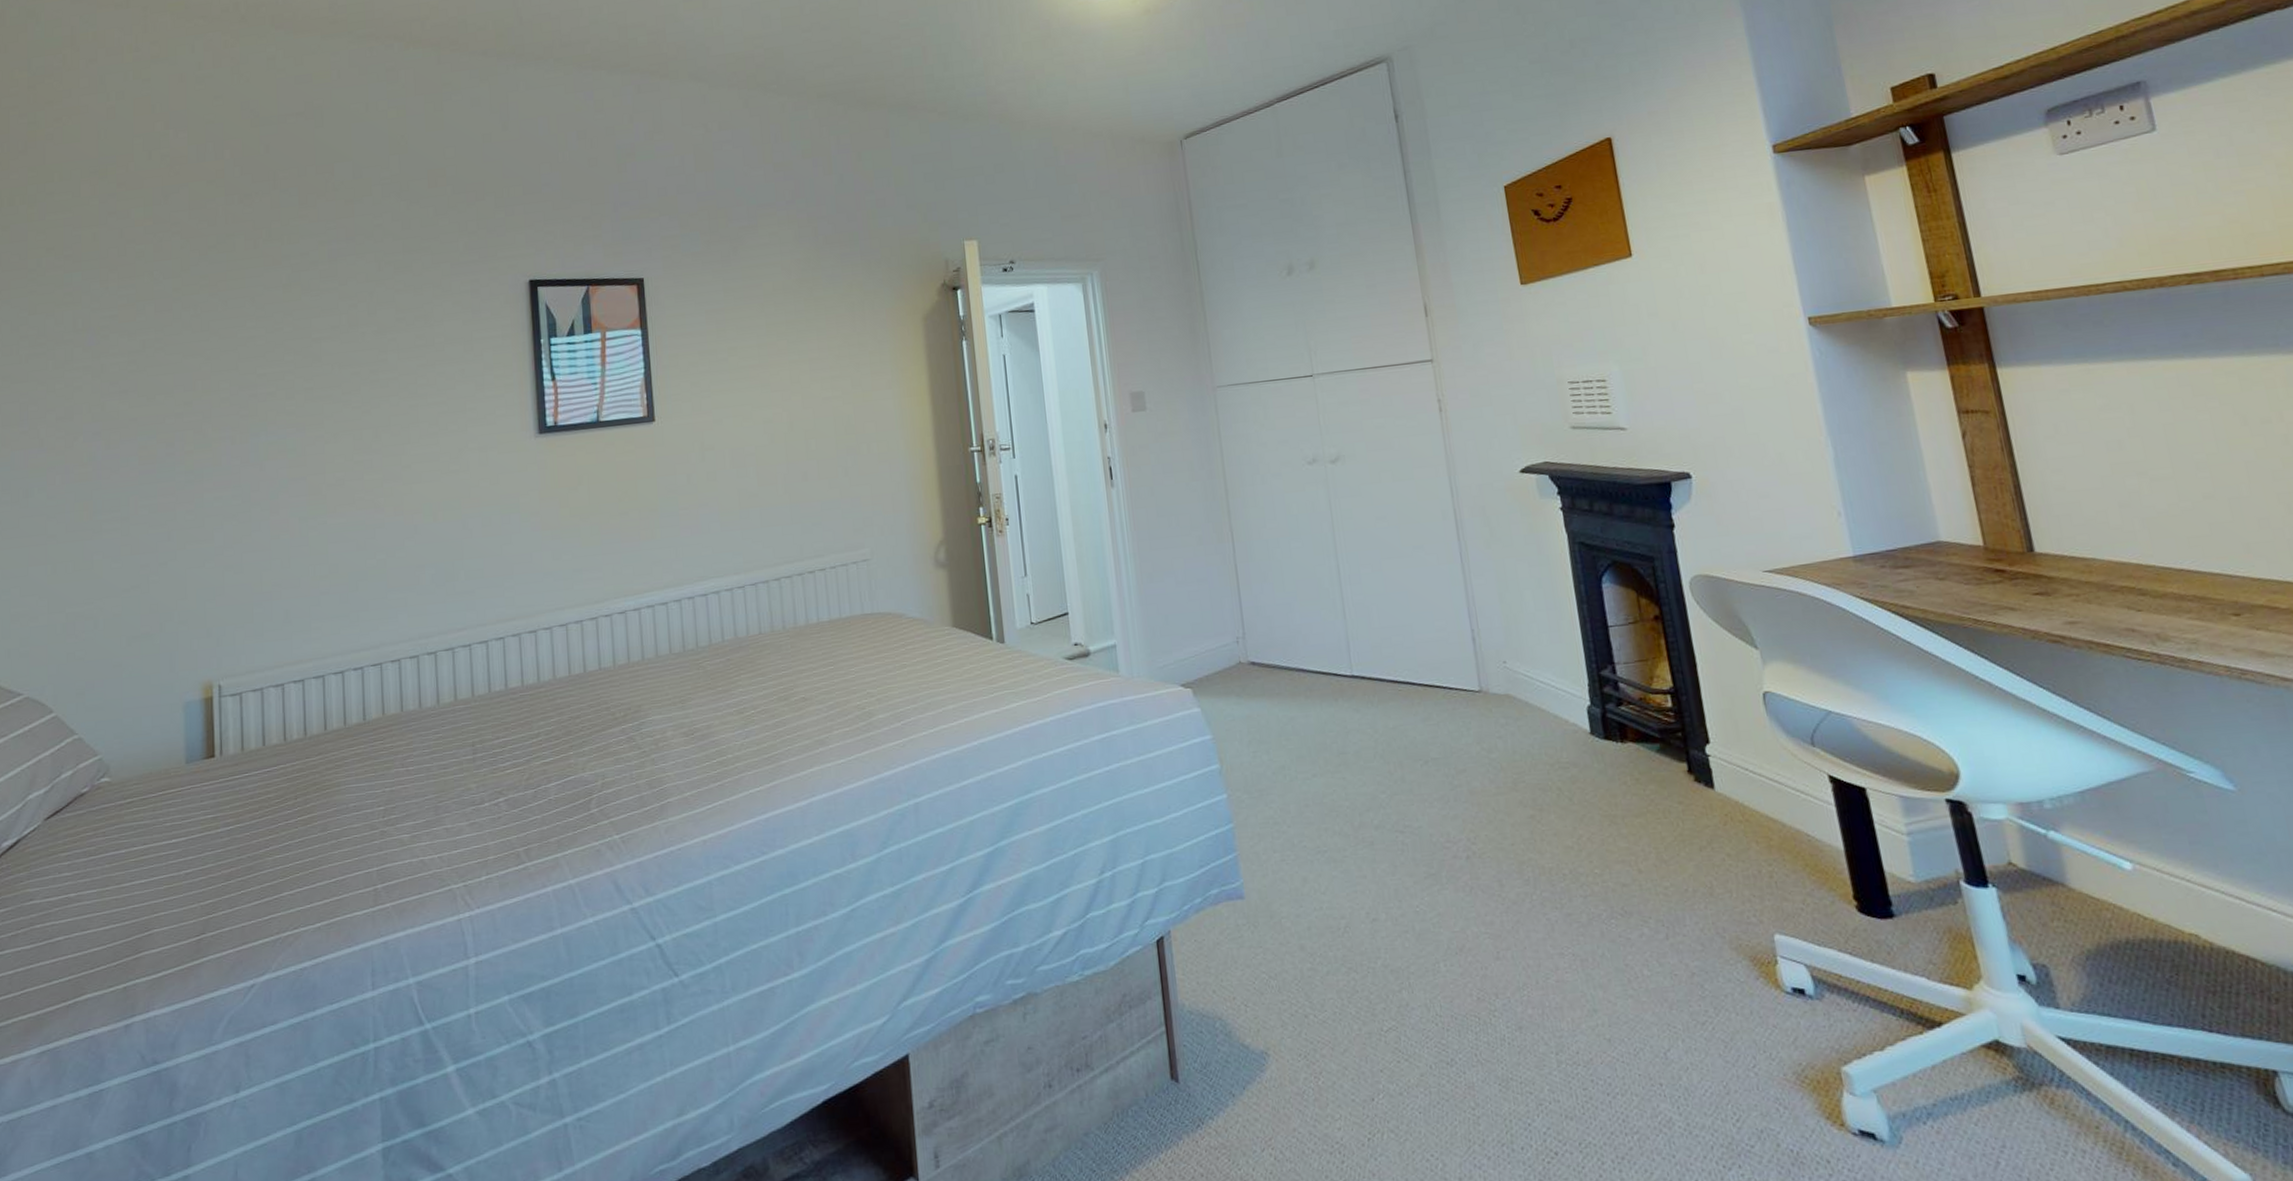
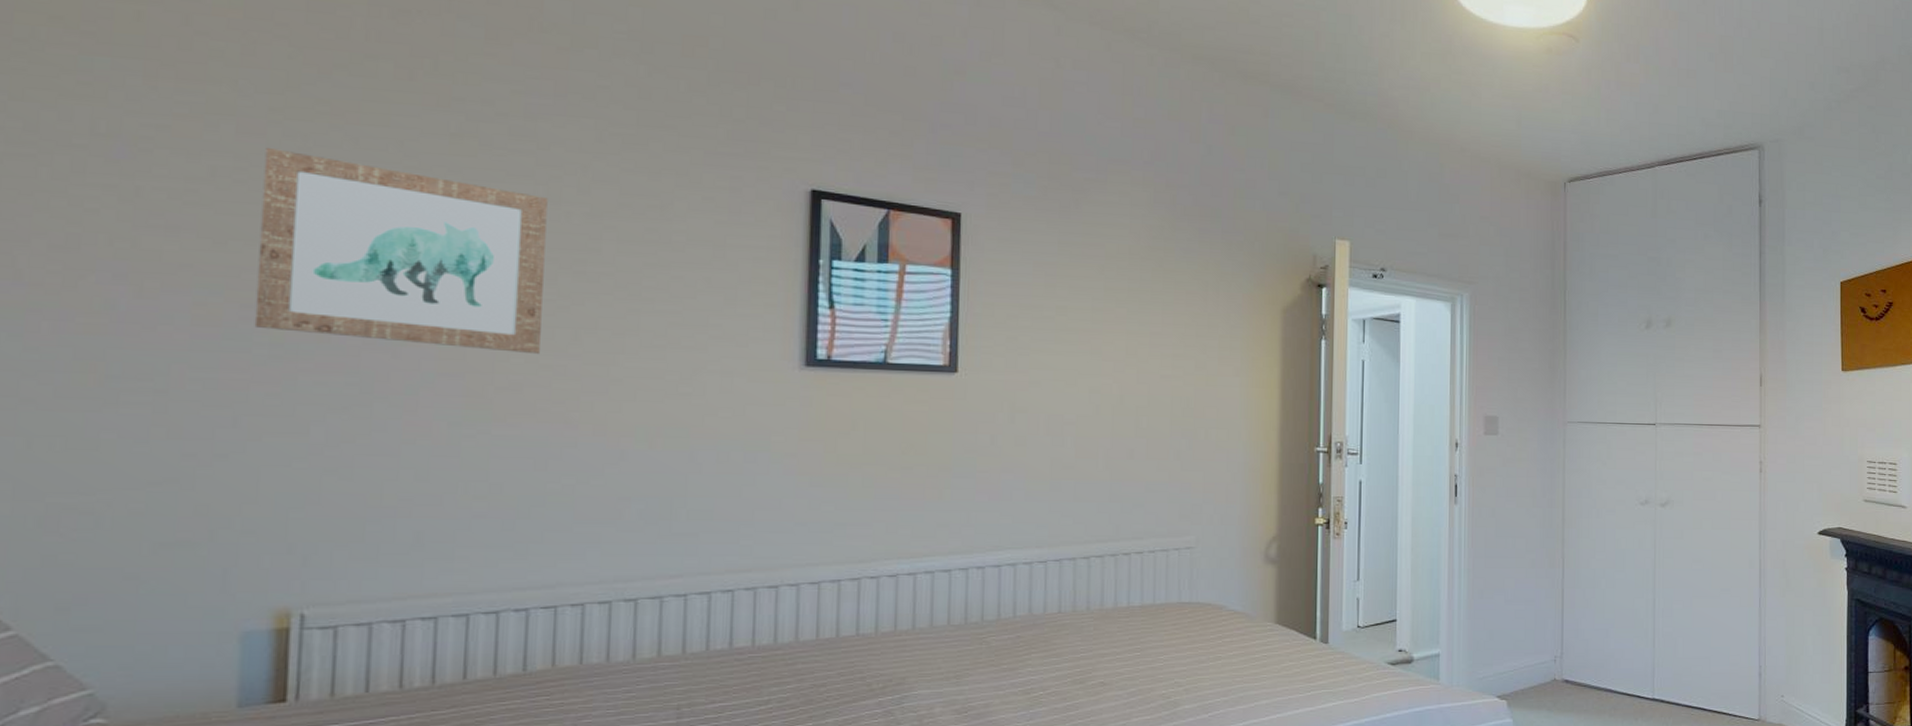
wall art: none [173,319,353,461] -> present [254,147,548,355]

